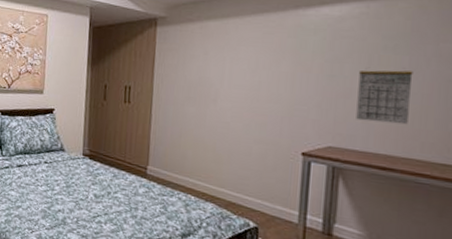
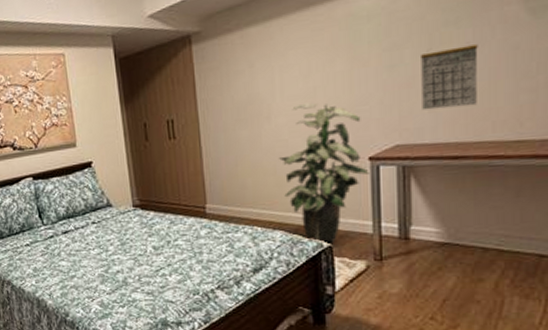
indoor plant: none [220,93,301,225] -> present [279,102,370,244]

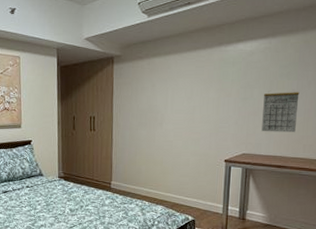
indoor plant: present [279,102,370,244] -> none [166,116,224,218]

